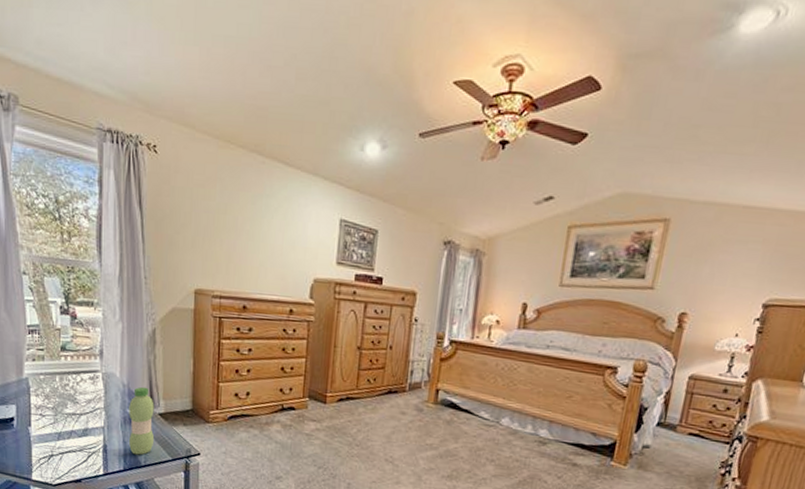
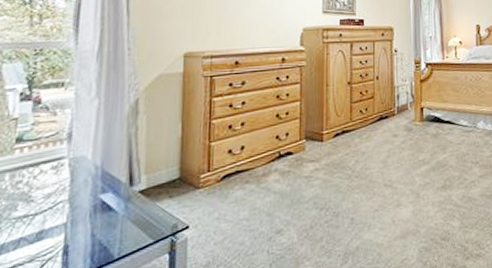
water bottle: present [129,386,155,455] -> none [99,164,134,248]

